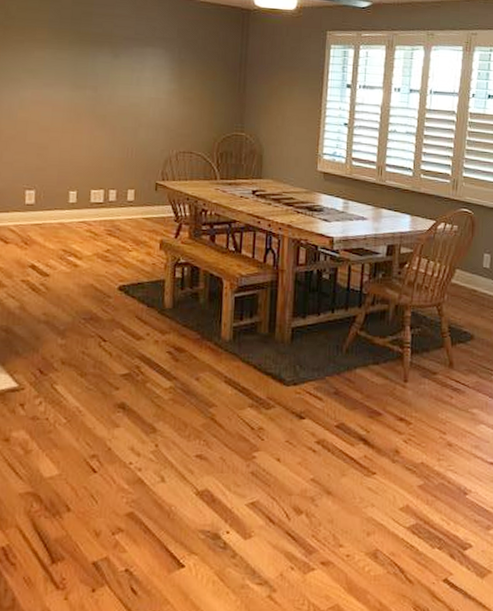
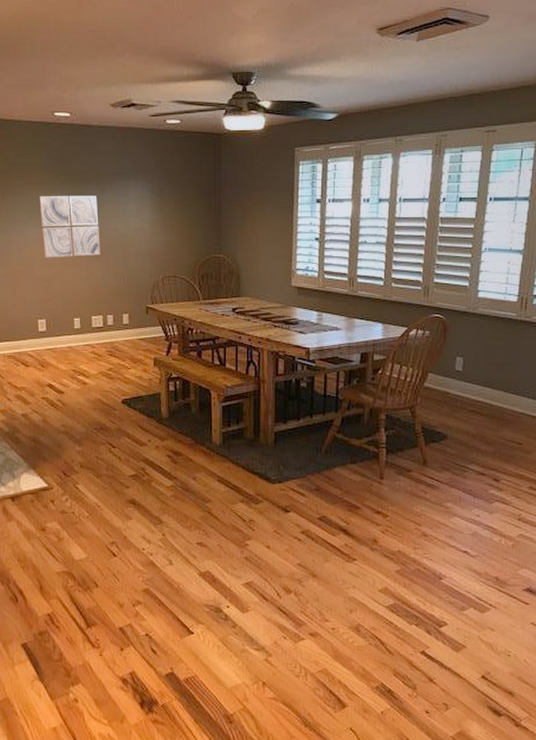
wall art: none [40,54,109,124] -> present [39,195,100,258]

